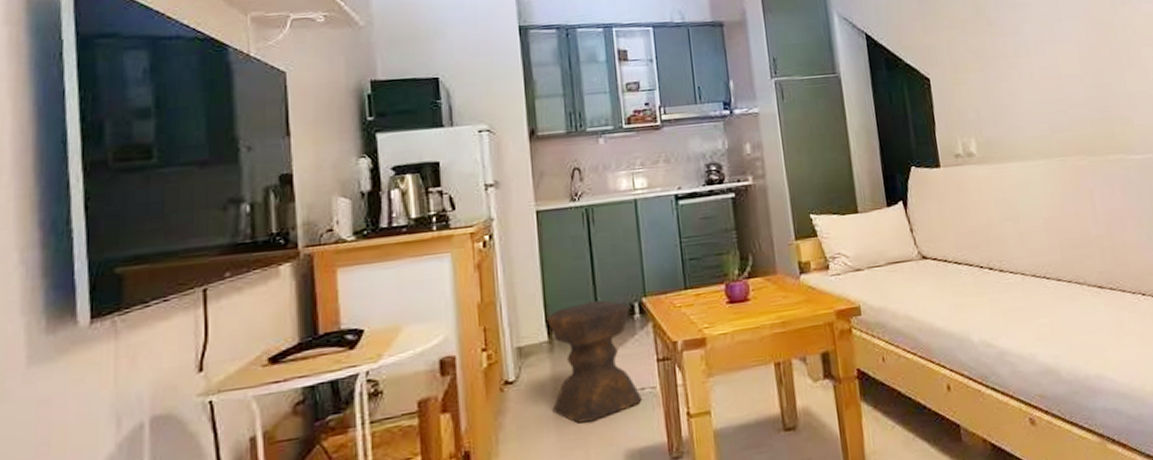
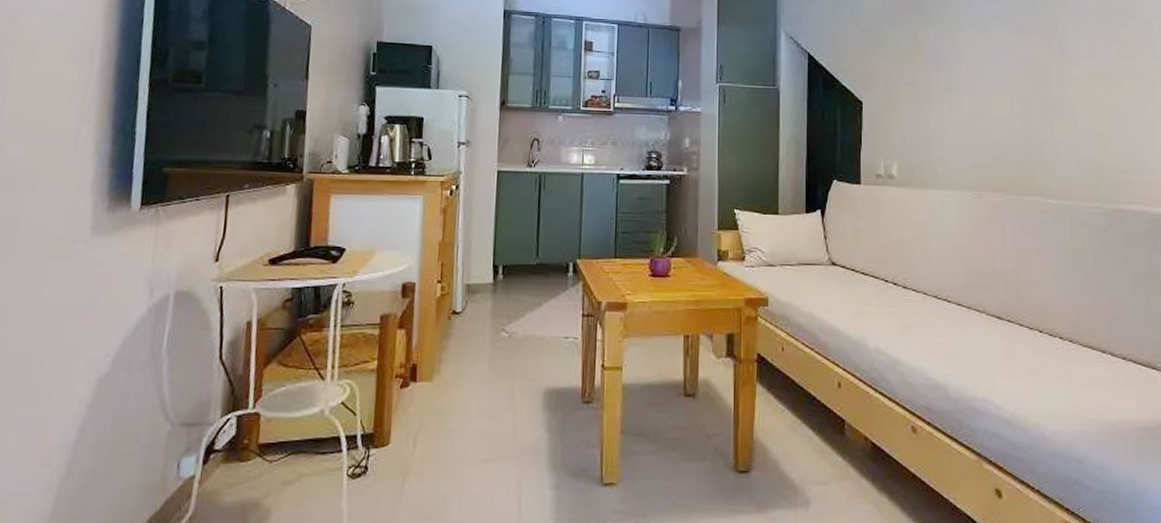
stool: present [546,300,642,424] -> none [489,256,566,358]

